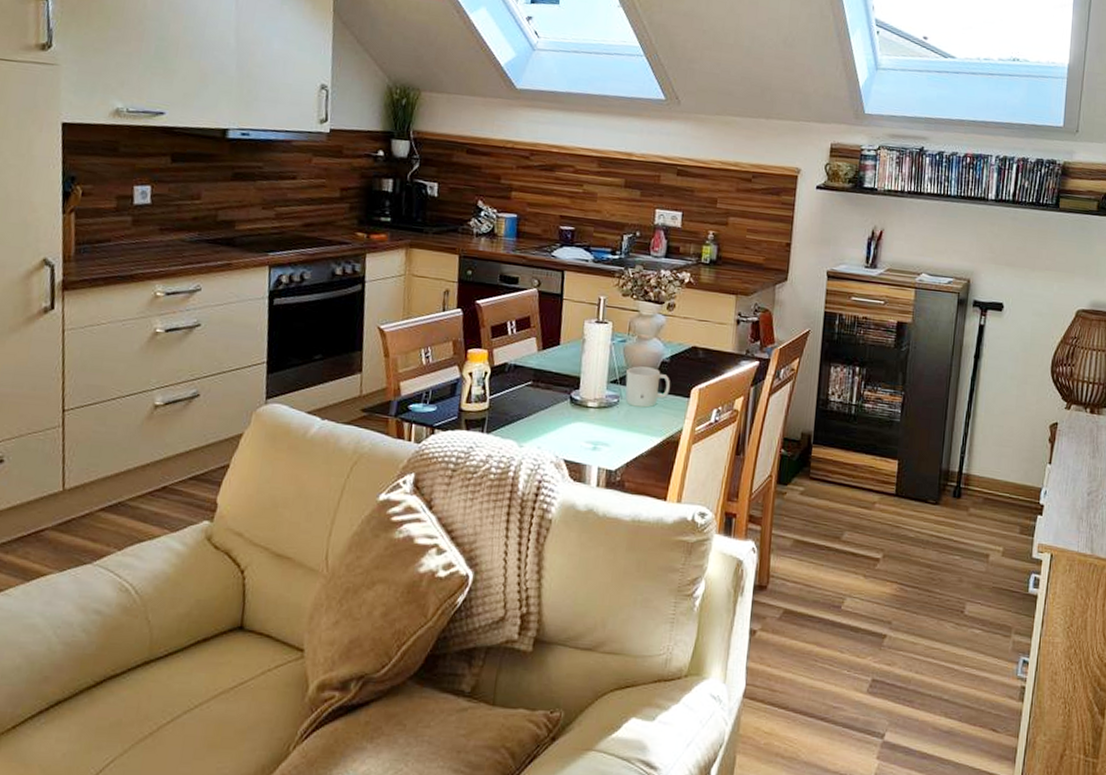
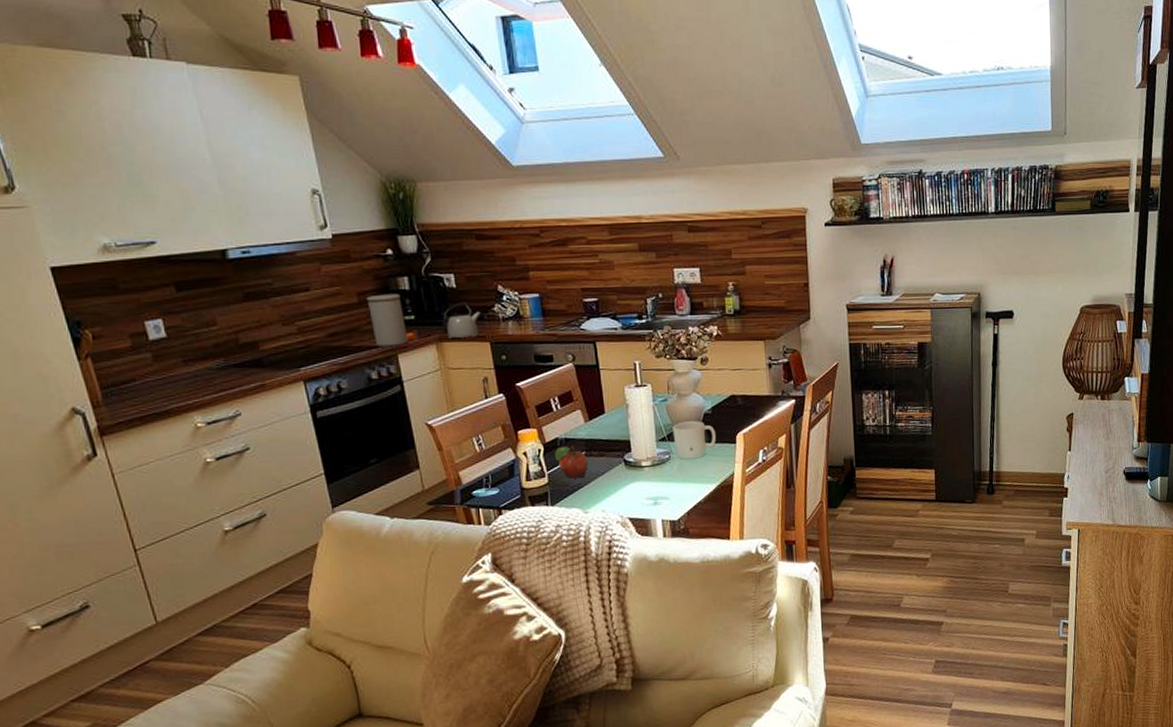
canister: none [347,192,382,245] -> present [366,294,409,346]
kettle: none [415,211,456,248] -> present [442,301,481,339]
fruit: none [500,372,534,409] -> present [555,445,589,479]

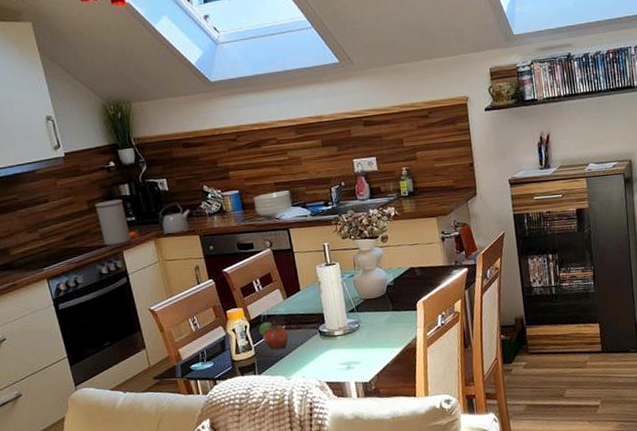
bowl: none [555,298,601,329] -> present [253,191,293,219]
mug: present [673,421,717,460] -> none [360,292,400,328]

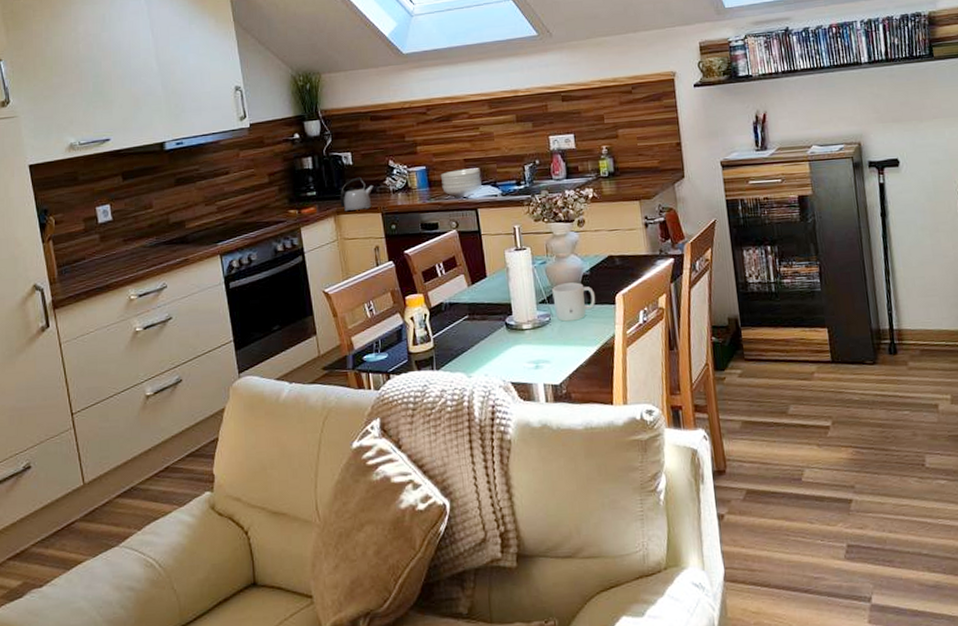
canister: present [95,199,131,246] -> none [276,173,310,221]
fruit: present [259,320,289,350] -> none [440,309,472,343]
mug: none [360,292,400,328] -> present [552,282,596,322]

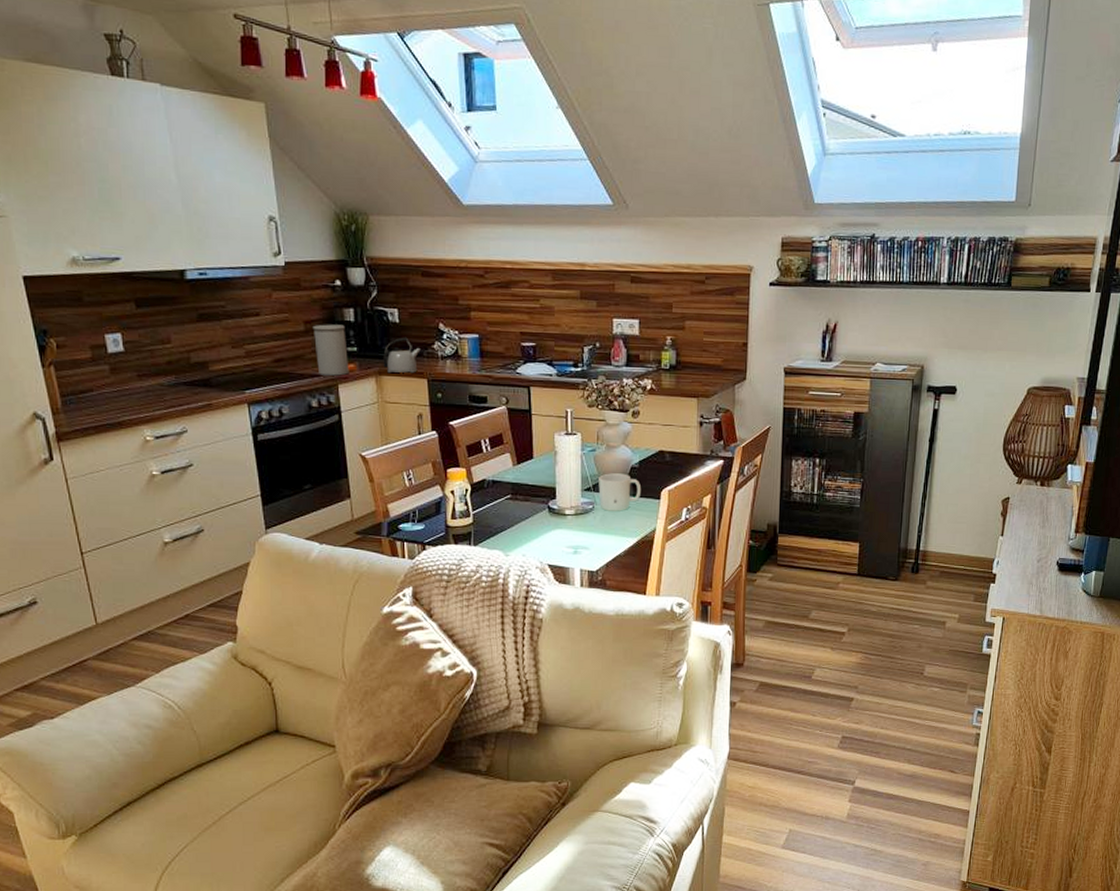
canister: none [276,173,310,221] -> present [312,324,350,376]
bowl: present [440,168,483,198] -> none [493,342,538,373]

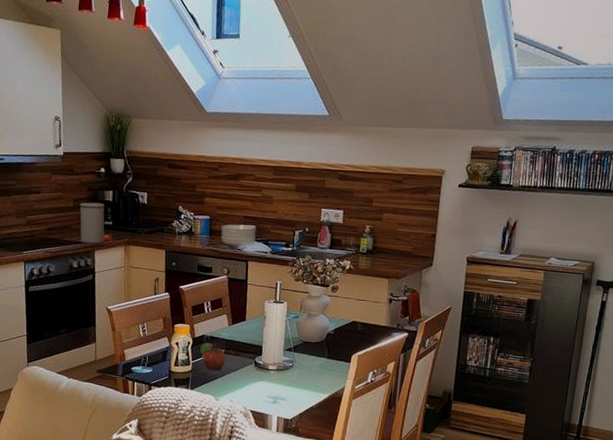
kettle: present [383,337,420,374] -> none [131,215,162,245]
fruit: none [481,487,514,521] -> present [200,342,226,371]
bowl: none [493,342,538,373] -> present [221,224,257,249]
mug: present [598,473,642,511] -> none [298,337,335,370]

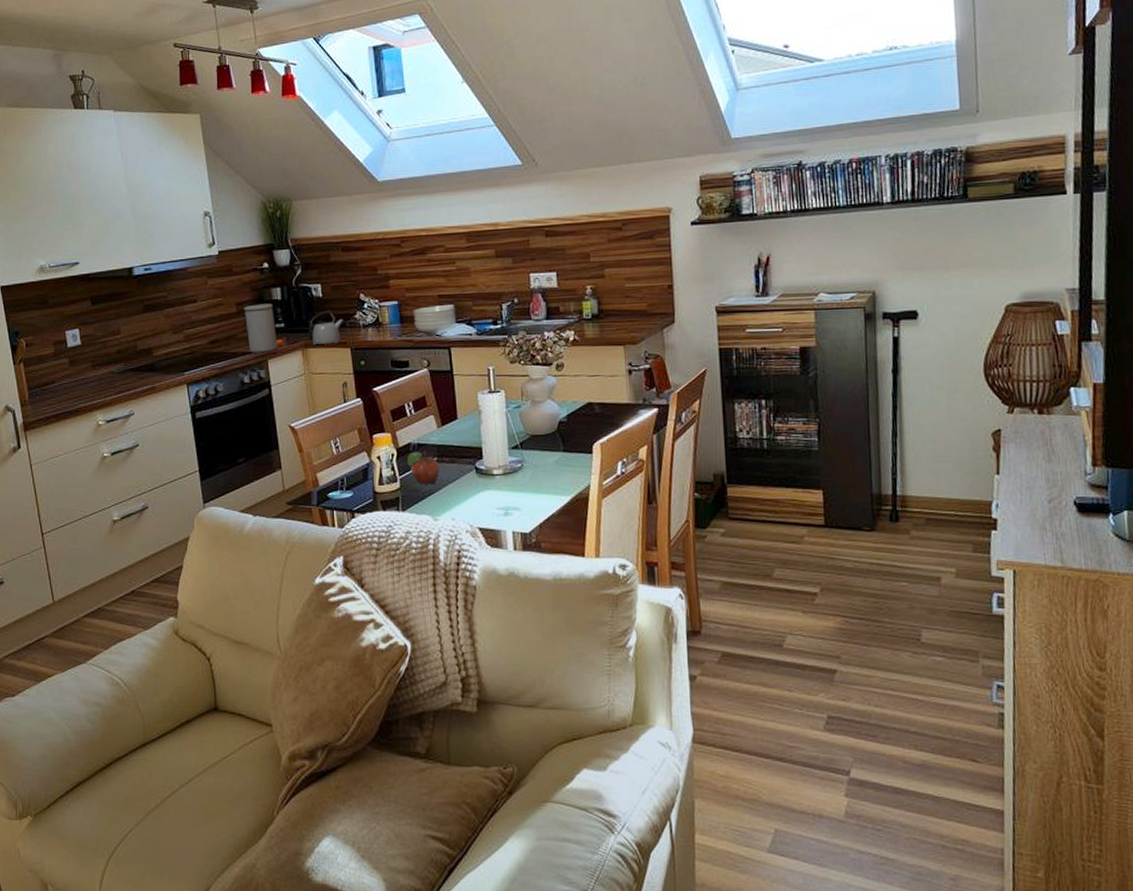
kettle: none [131,215,162,245] -> present [308,309,343,346]

